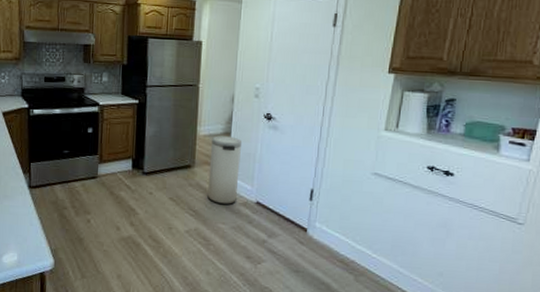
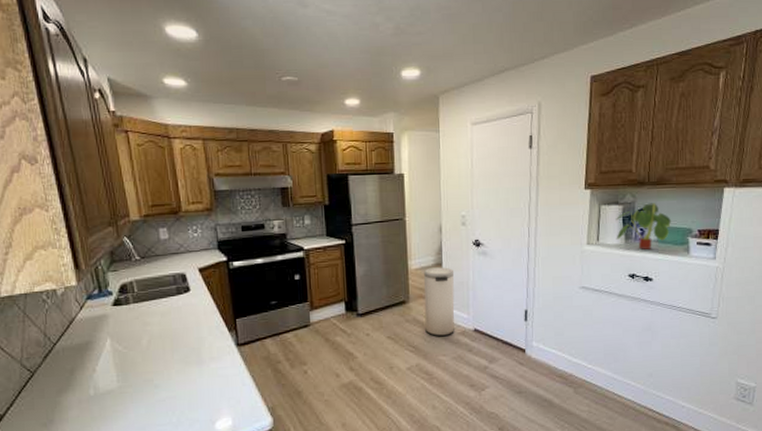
plant: none [417,94,482,143] -> present [615,203,671,250]

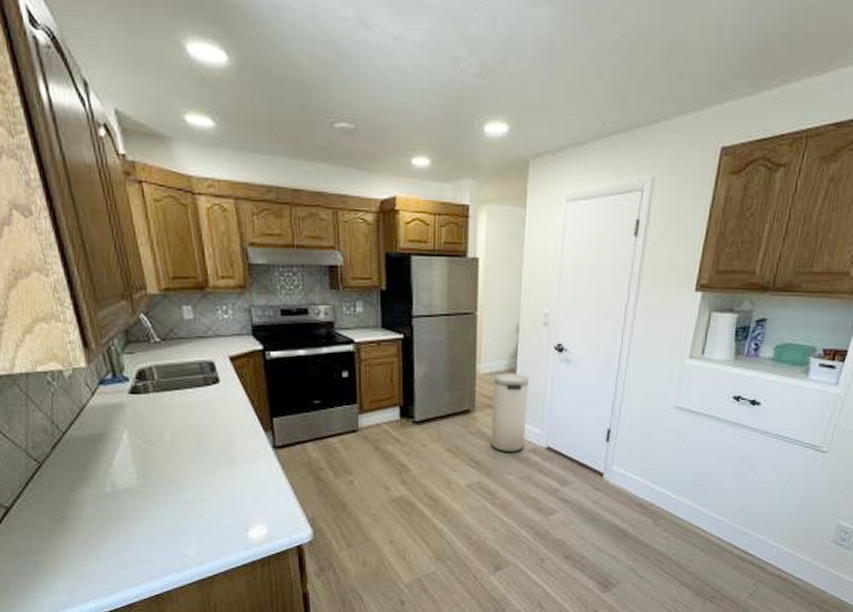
plant: present [615,203,671,250] -> none [724,313,793,368]

